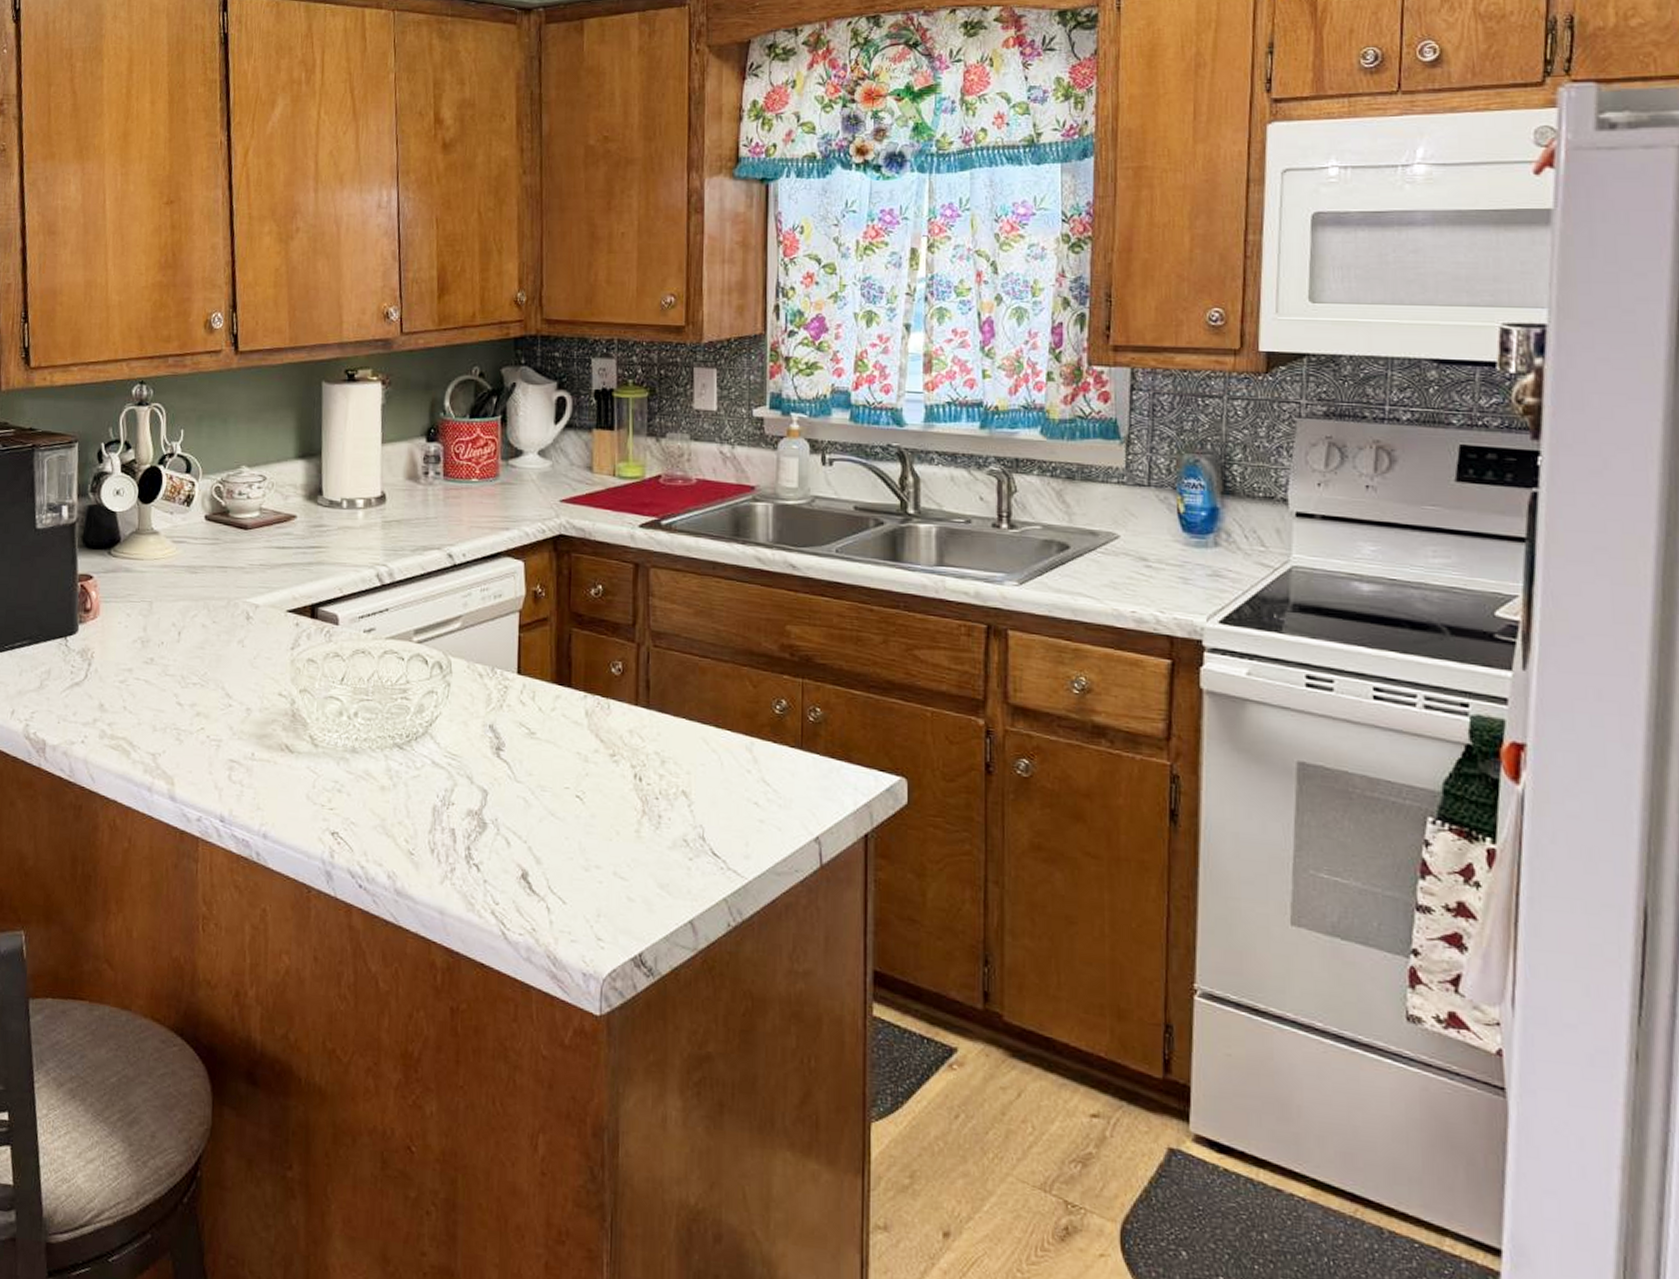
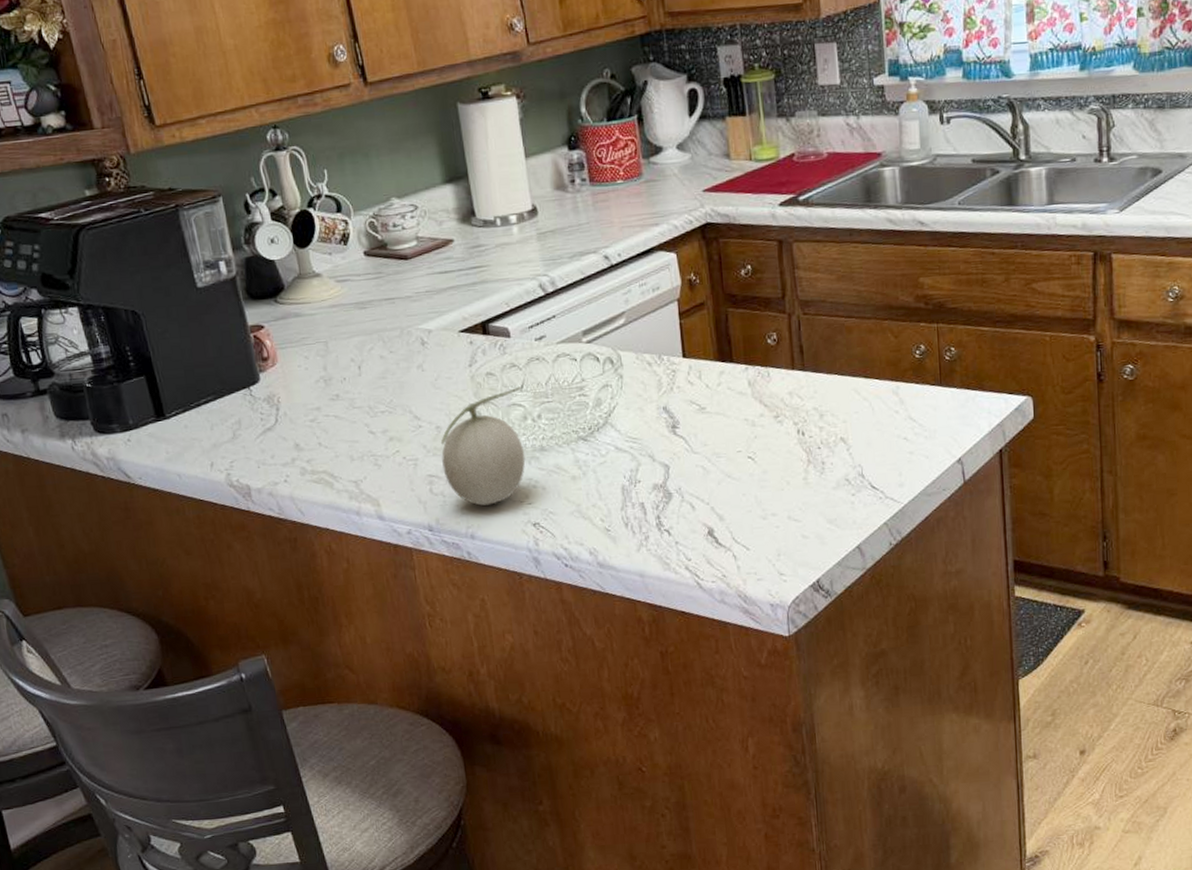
fruit: none [246,678,341,804] -> present [440,386,526,506]

